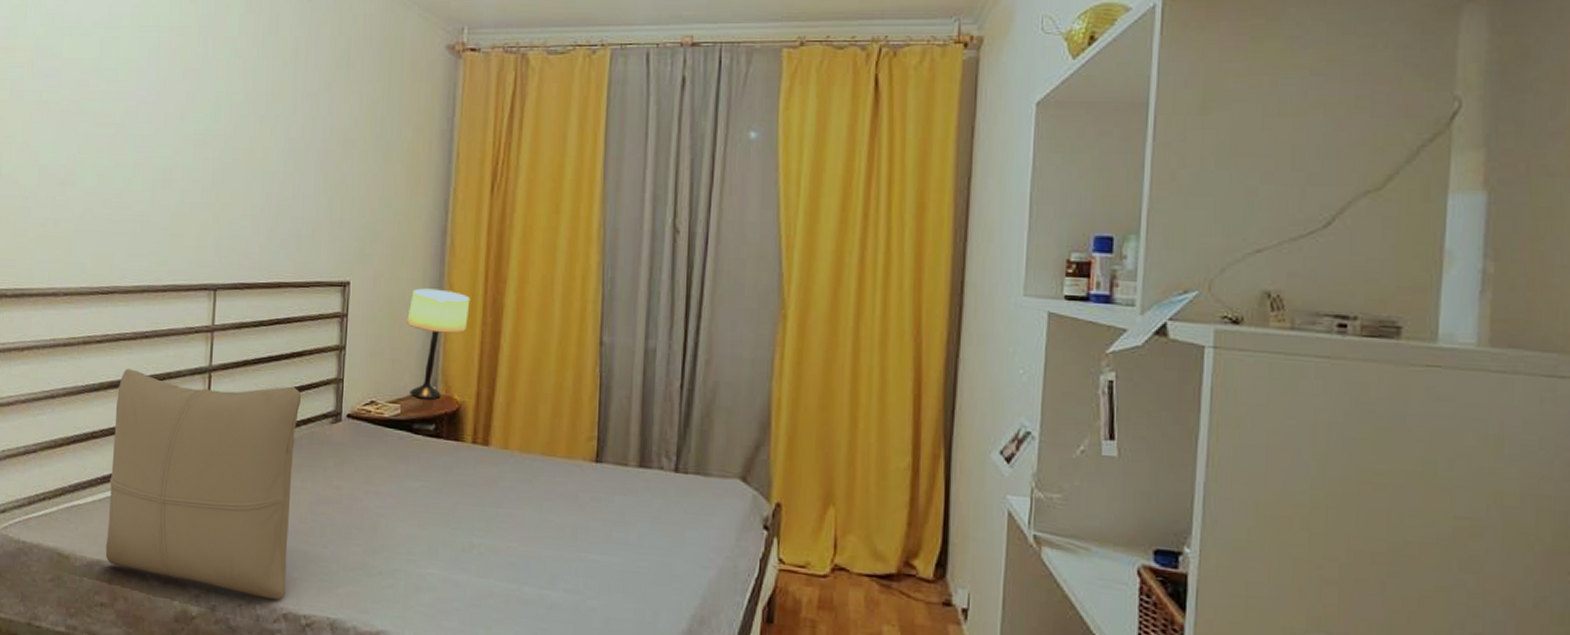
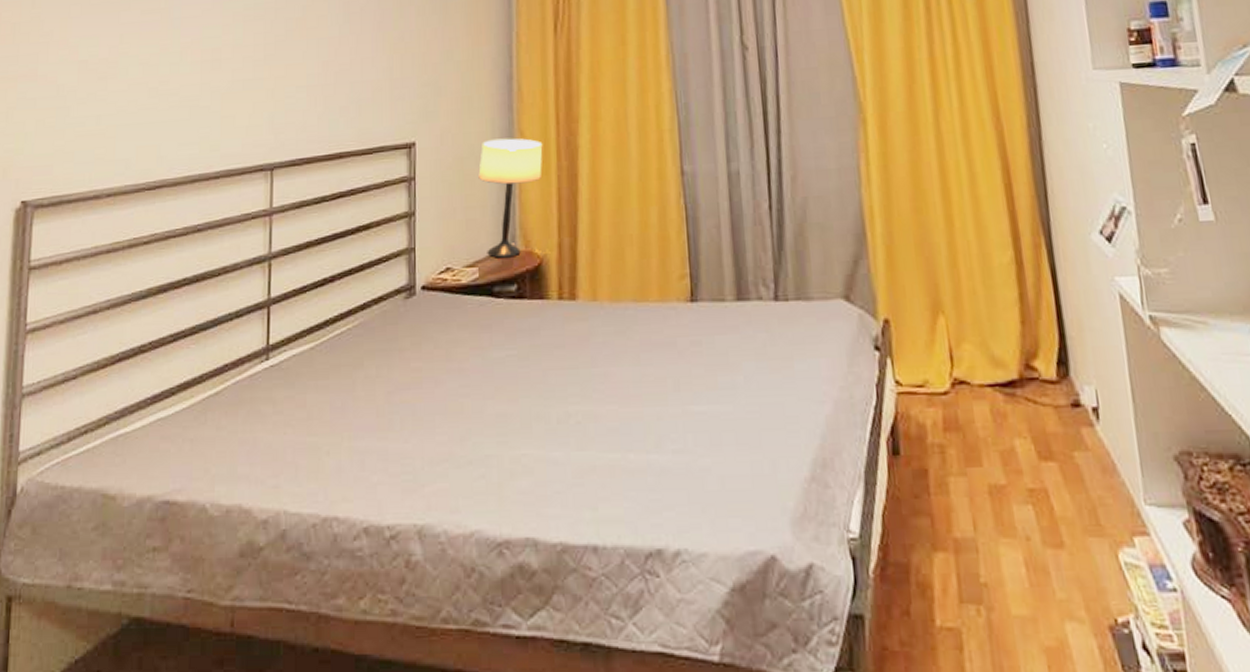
pillow: present [105,368,301,600] -> none [157,263,370,512]

